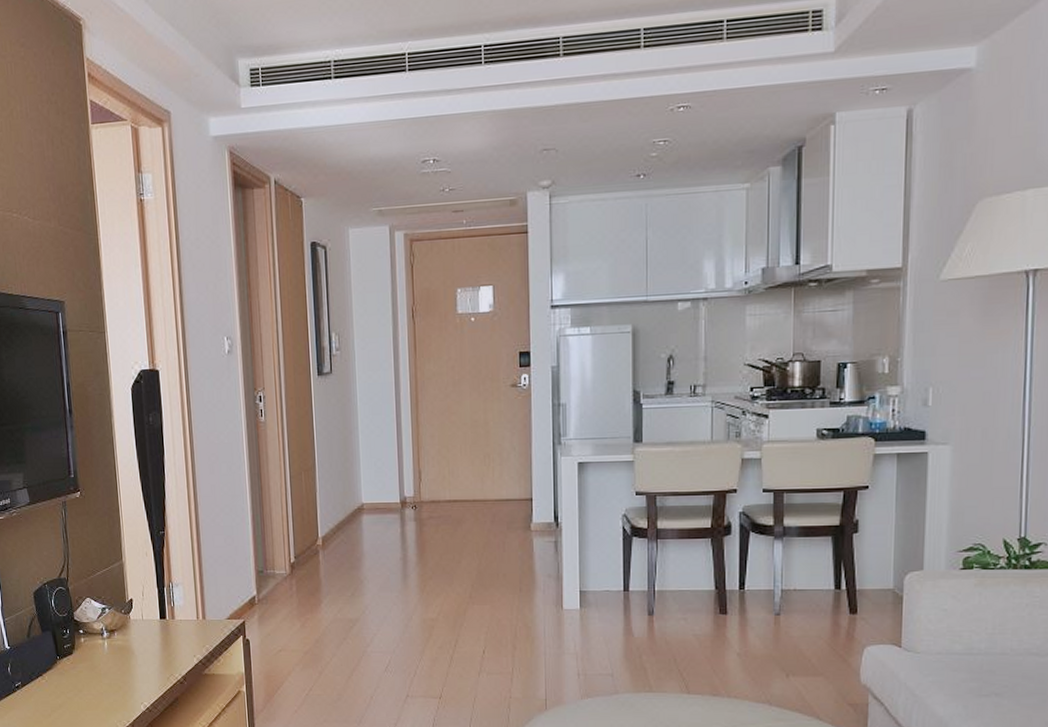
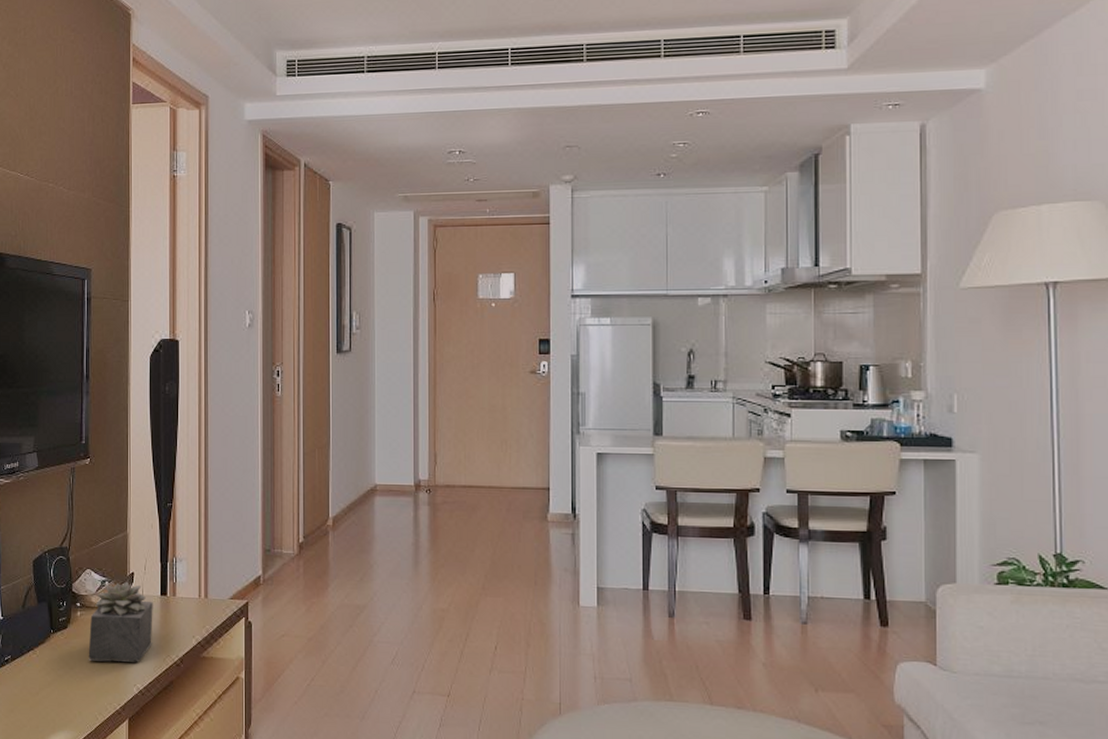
succulent plant: none [94,607,156,683] -> present [88,581,153,662]

